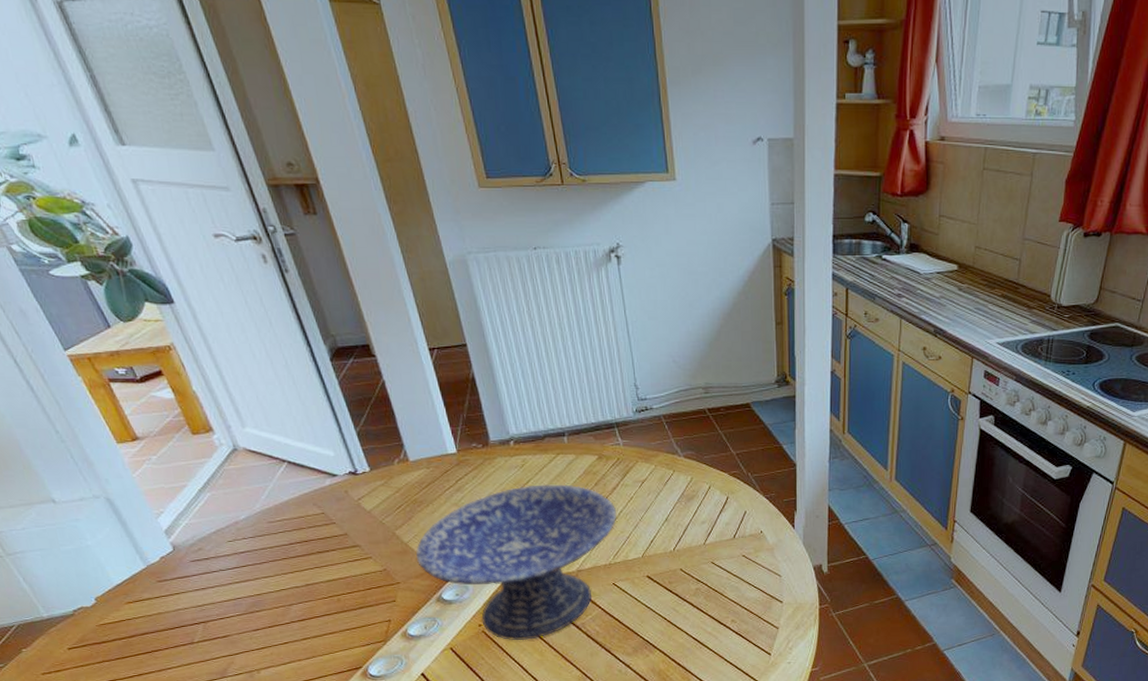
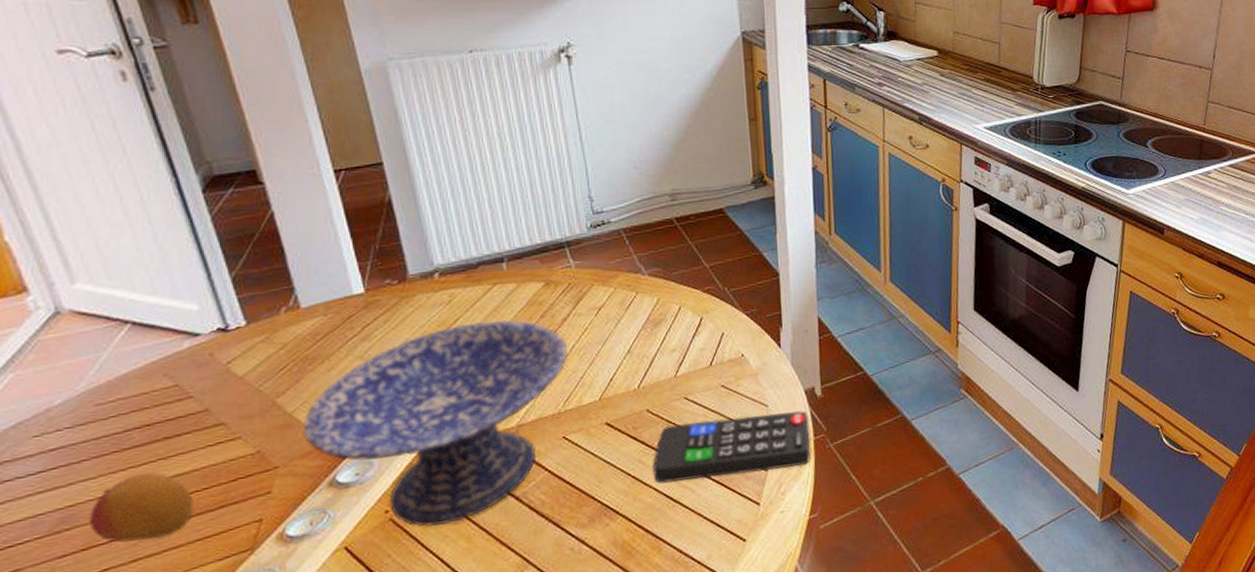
fruit: none [271,575,343,626] -> present [89,471,194,543]
remote control: none [684,582,816,629] -> present [653,411,811,483]

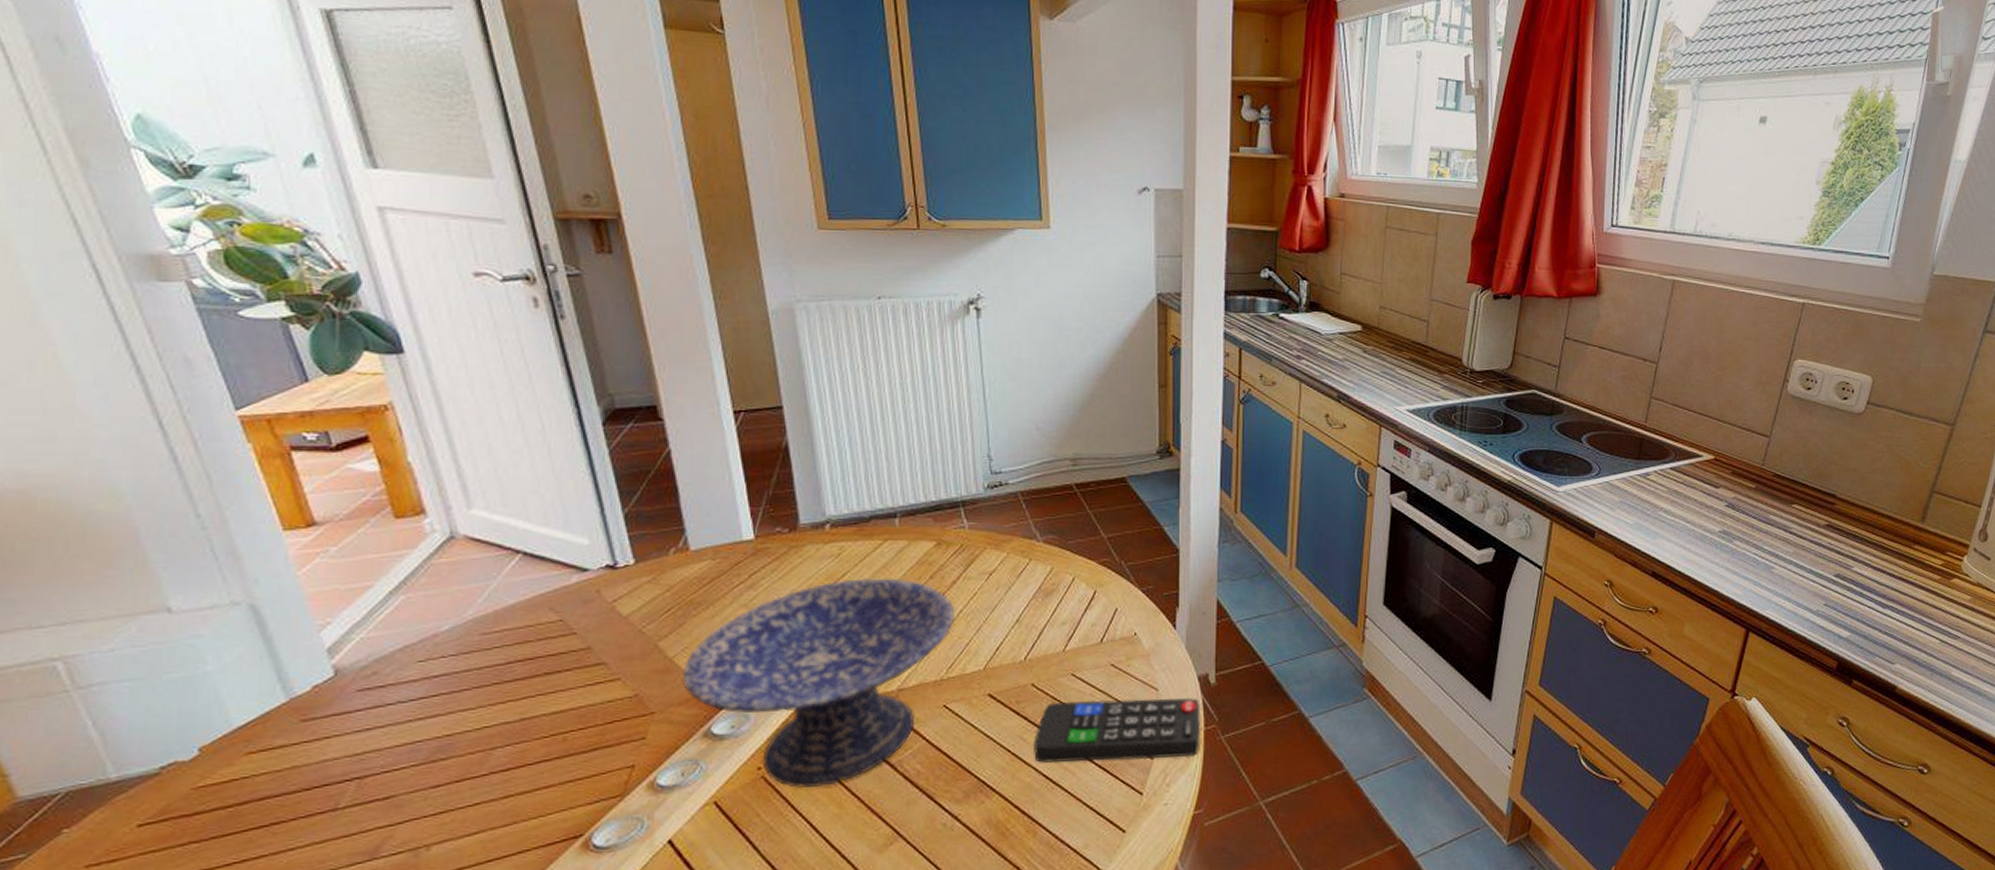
fruit: present [89,471,194,543] -> none [465,706,568,777]

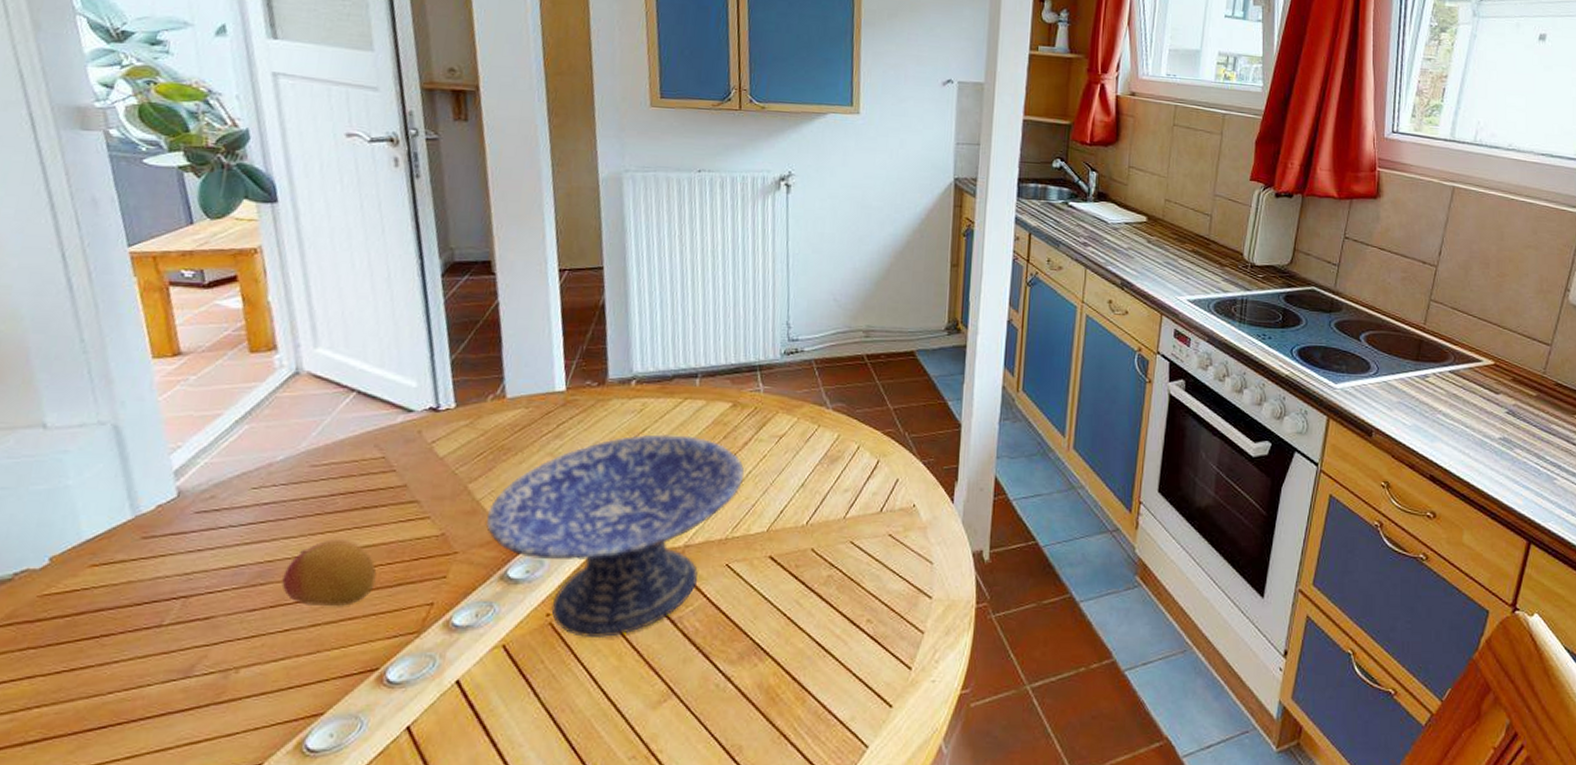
fruit: none [465,706,568,777] -> present [281,538,377,607]
remote control: present [1034,698,1201,763] -> none [808,569,973,635]

